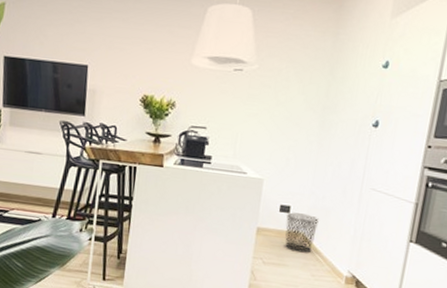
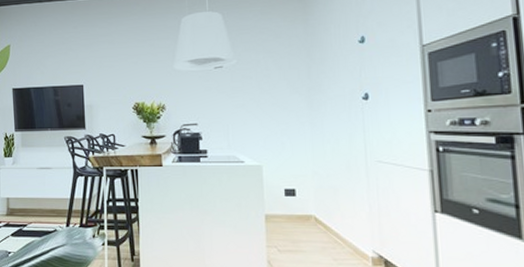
waste bin: present [284,212,319,253] -> none [292,195,328,236]

